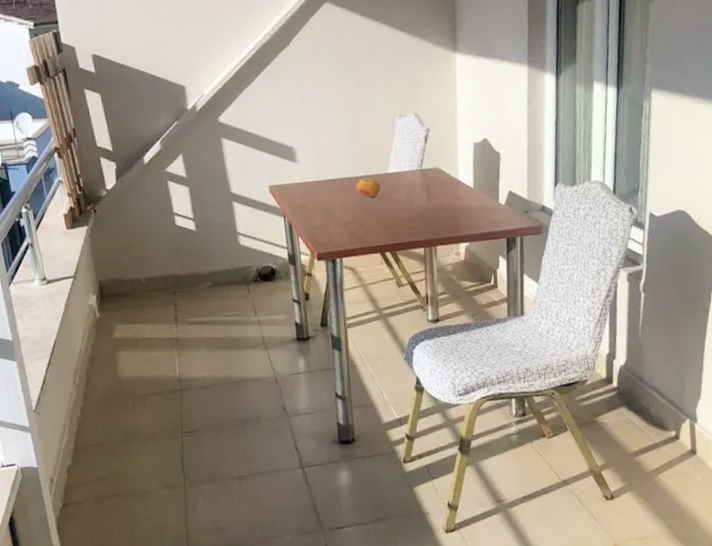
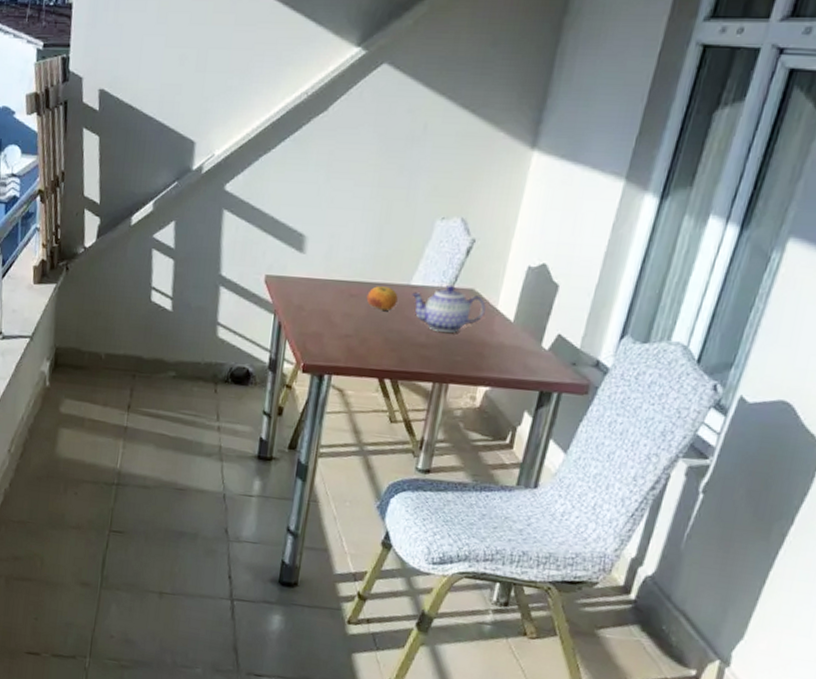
teapot: none [391,167,450,207] -> present [412,284,486,333]

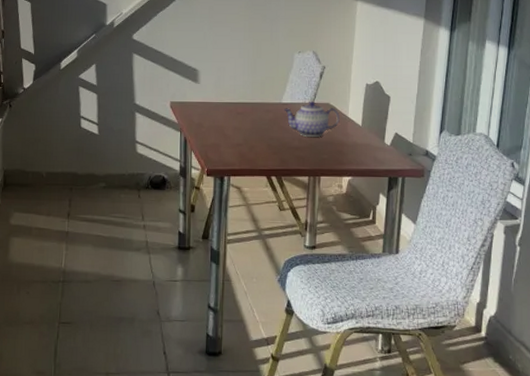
fruit: present [366,286,398,311] -> none [250,105,274,123]

